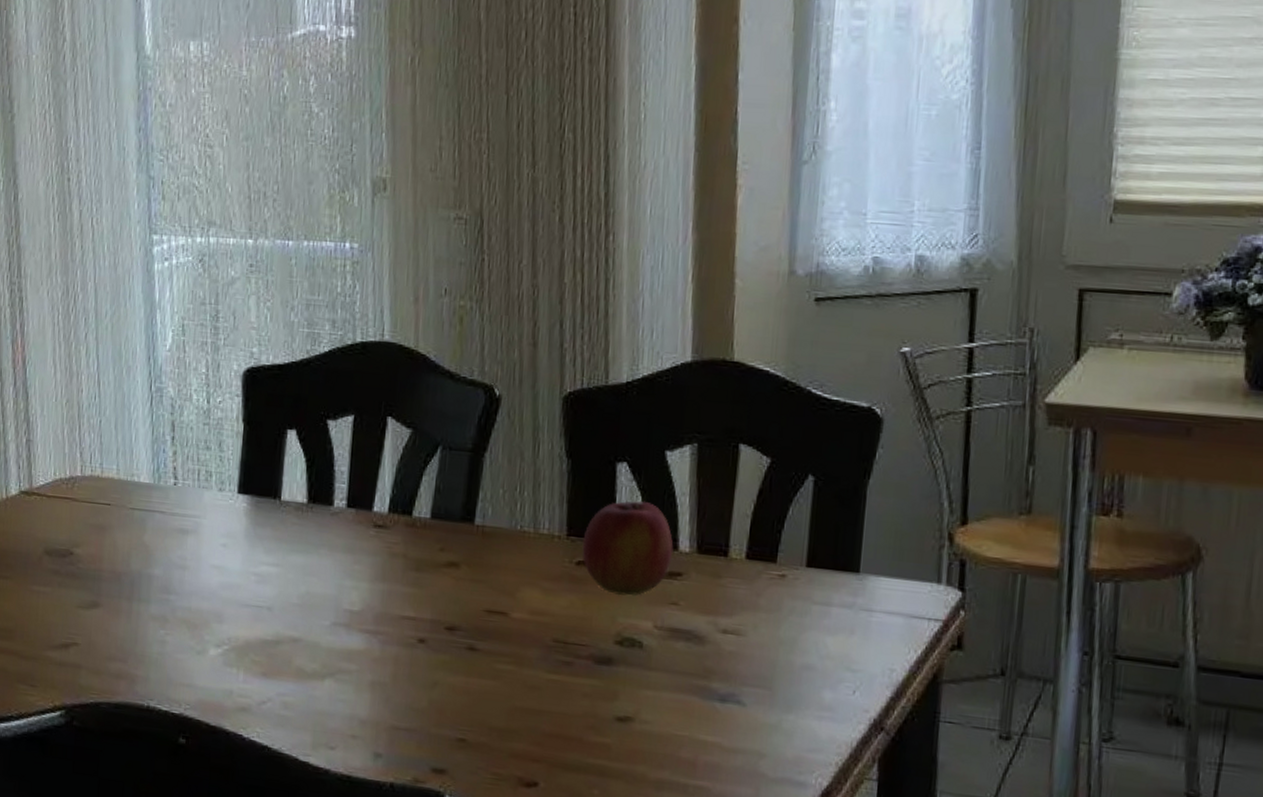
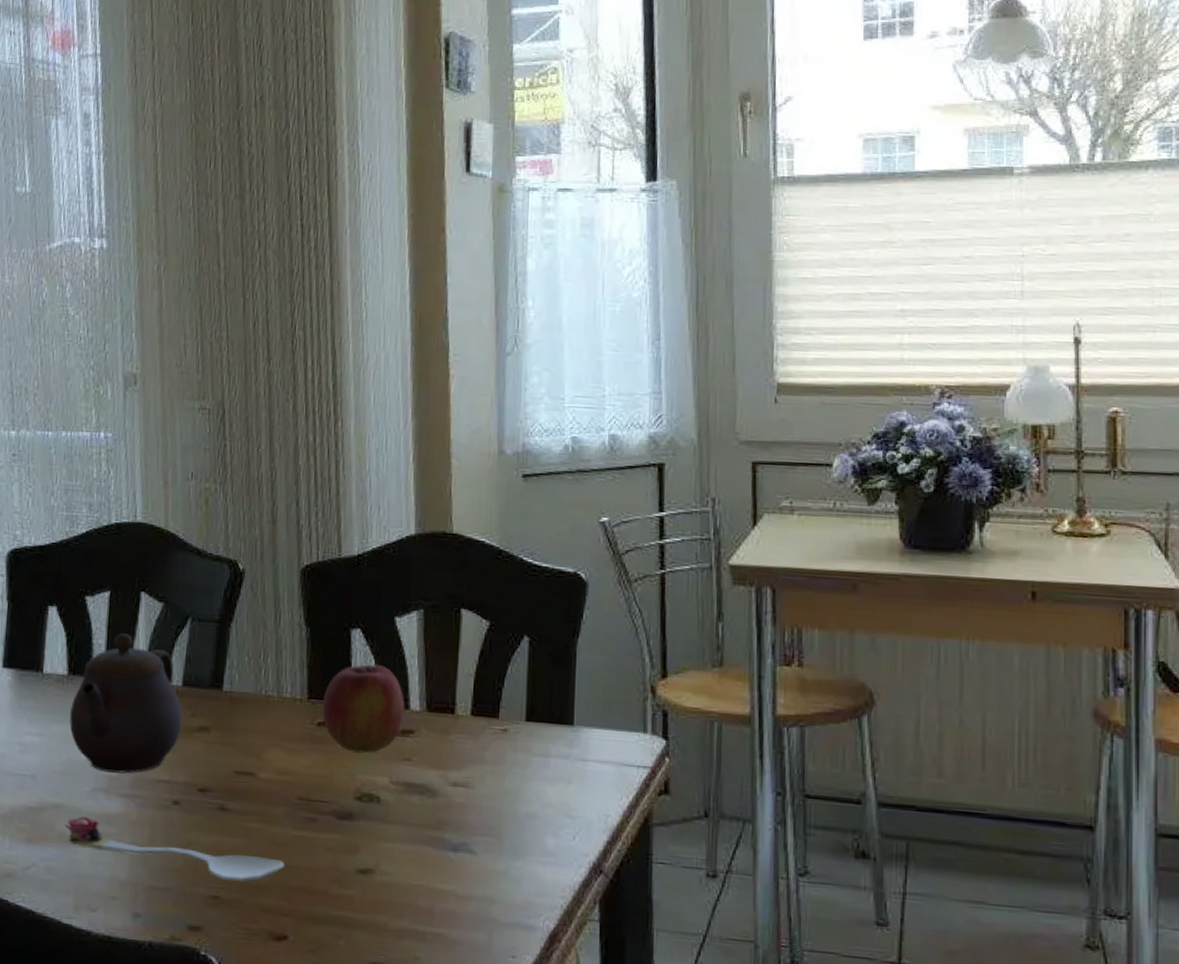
spoon: none [302,651,538,726] -> present [64,816,285,882]
teapot: none [309,460,430,609] -> present [70,633,182,774]

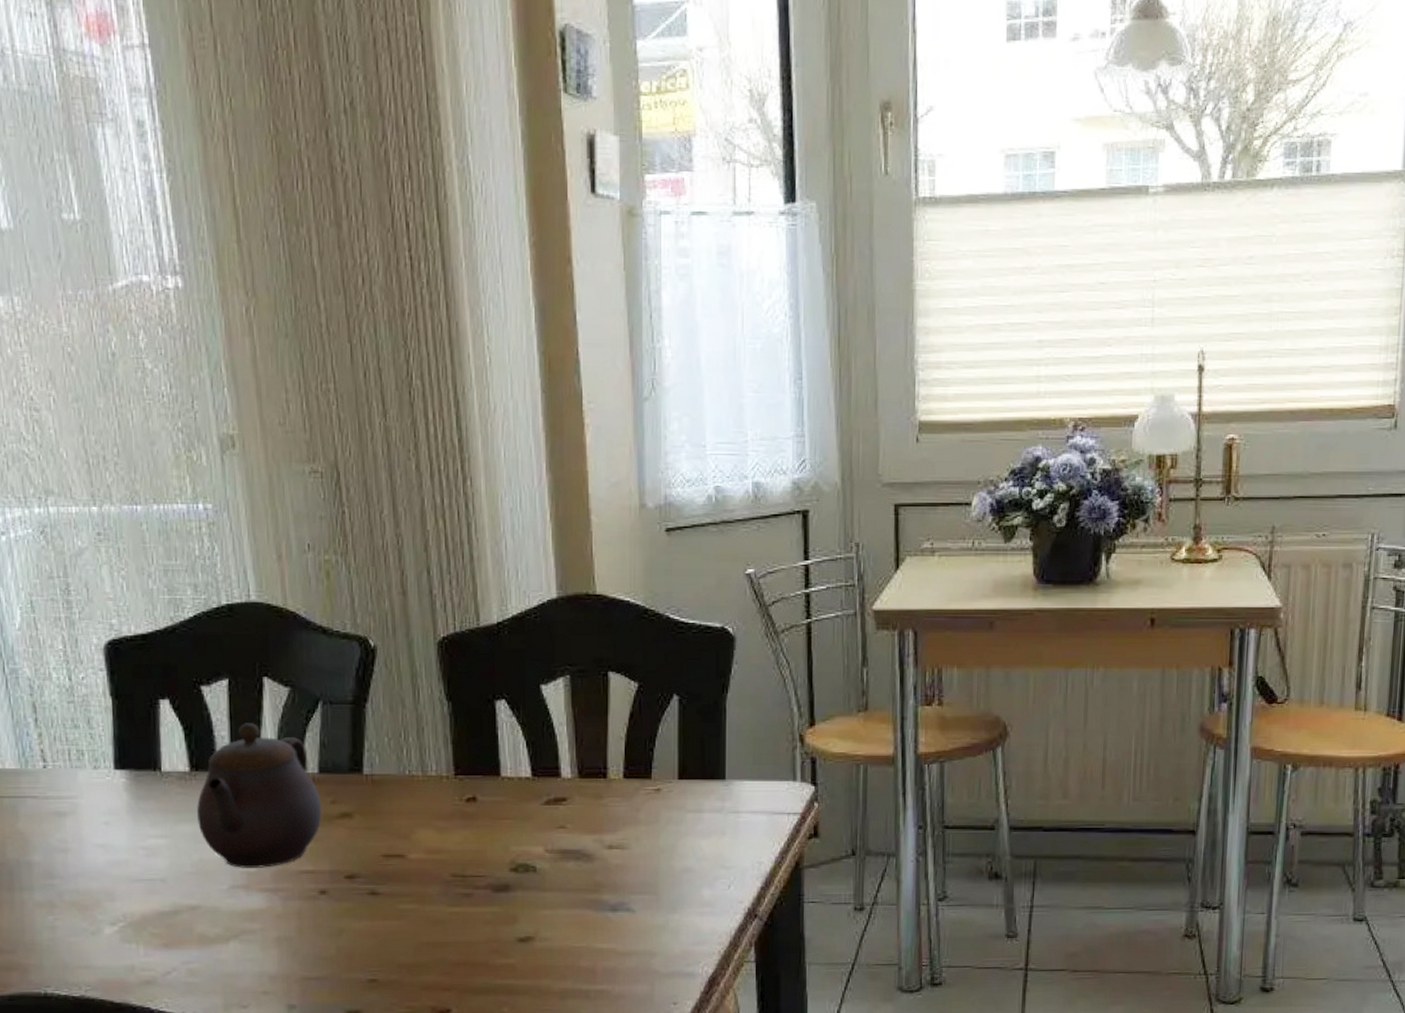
spoon: present [64,816,285,882] -> none [204,915,443,962]
apple: present [322,664,405,754] -> none [470,734,556,826]

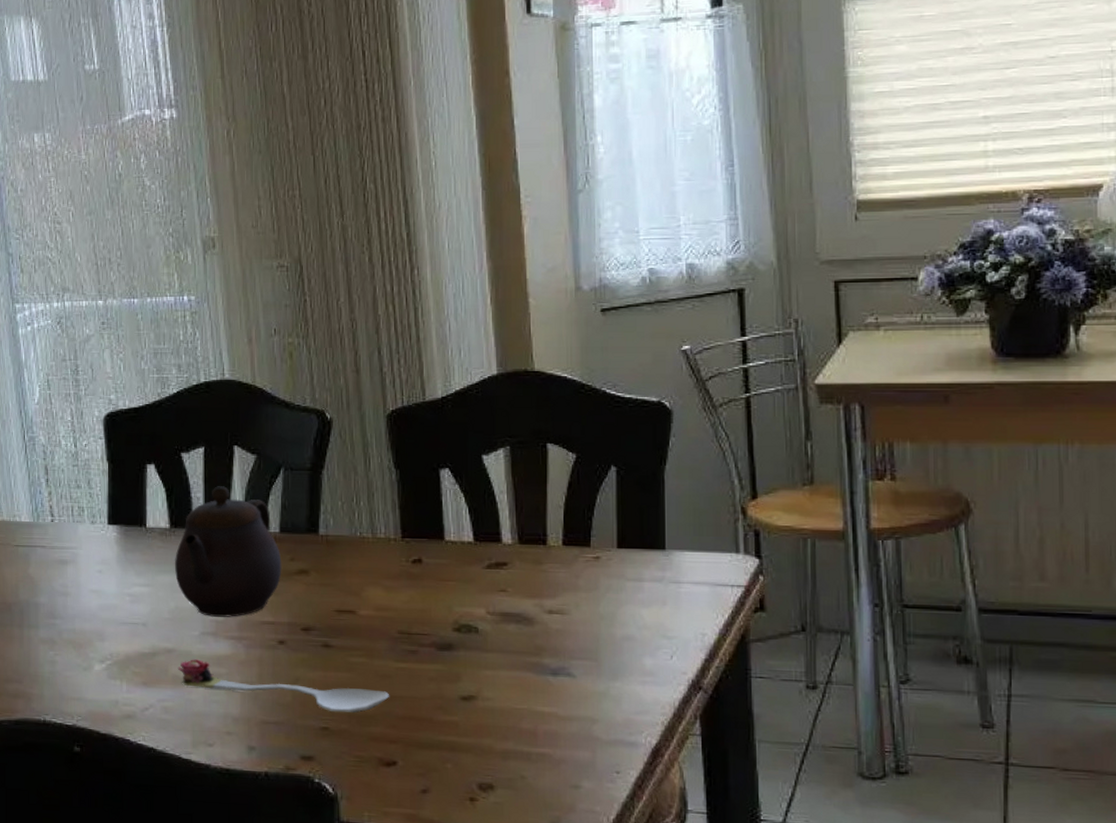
spoon: none [204,915,443,962] -> present [177,659,390,713]

